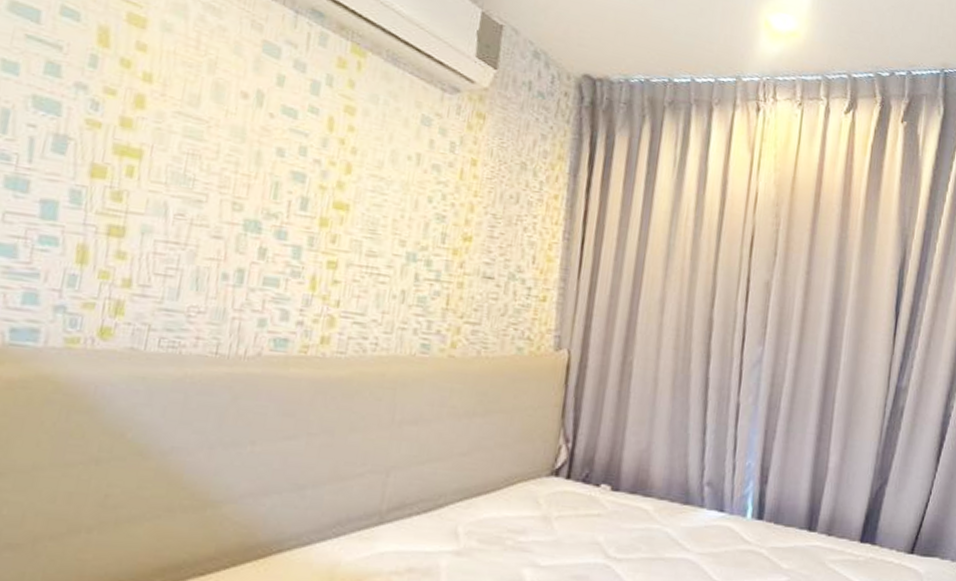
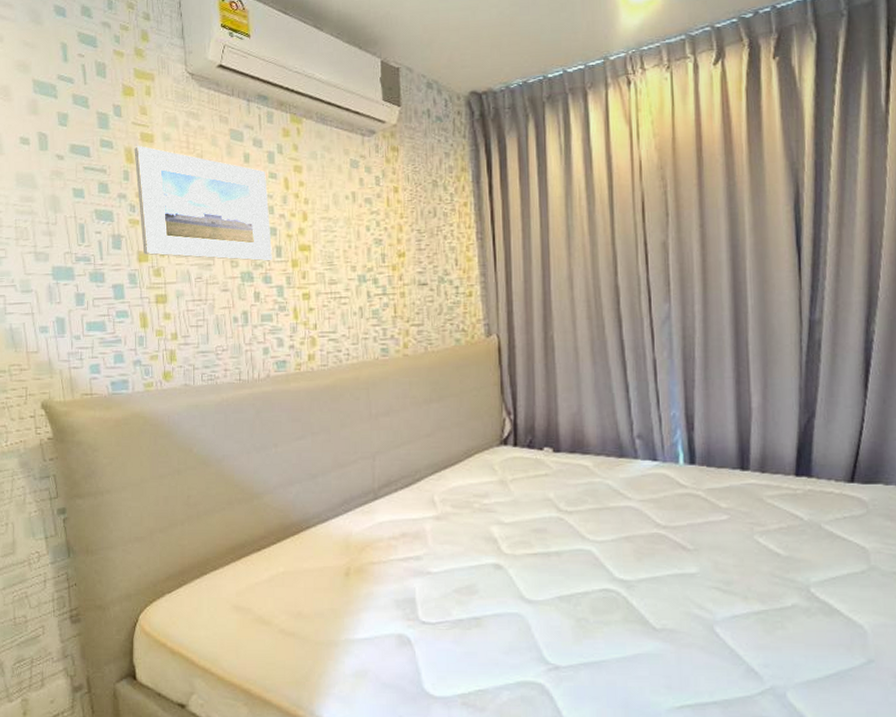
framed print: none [100,27,305,213] -> present [134,146,272,262]

